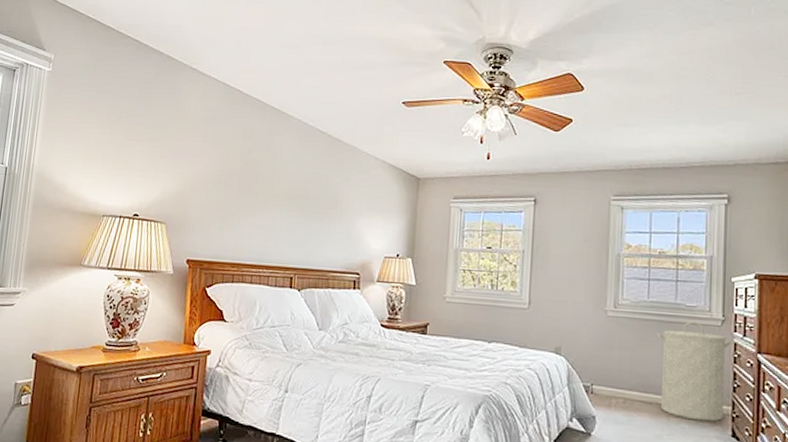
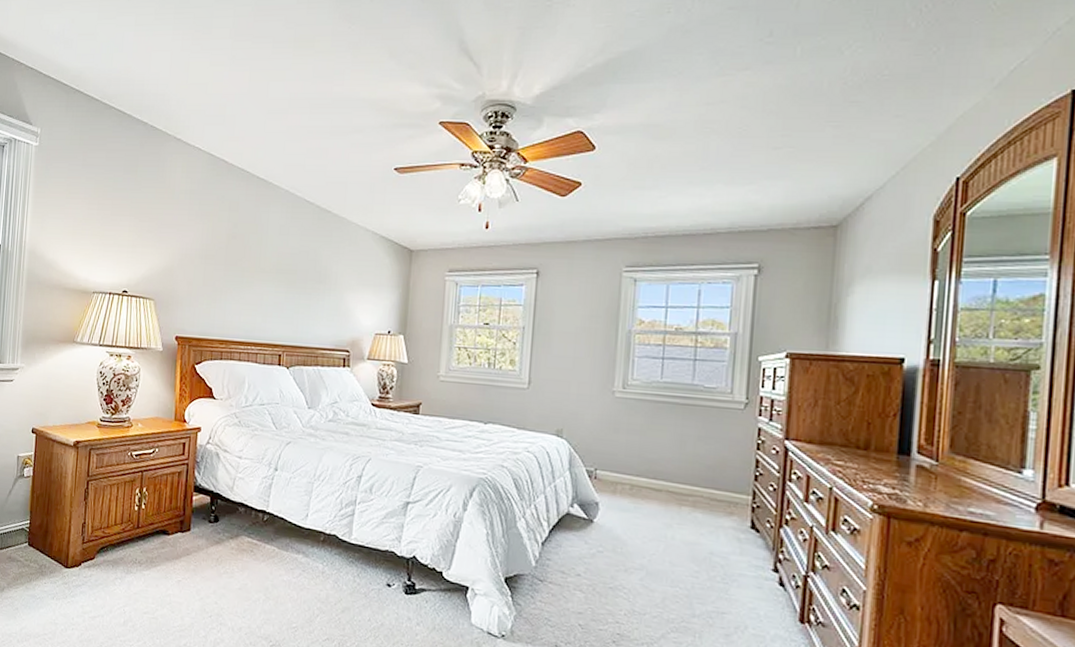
laundry hamper: present [657,320,734,422] -> none [669,403,759,512]

